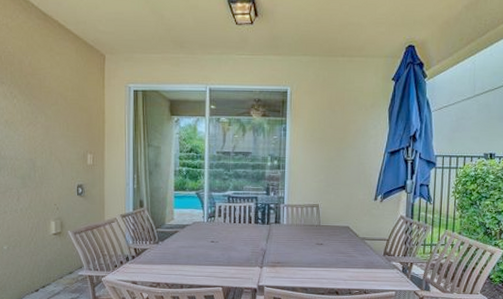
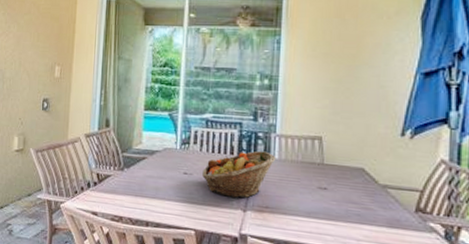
fruit basket: none [227,219,285,259] -> present [202,150,276,199]

